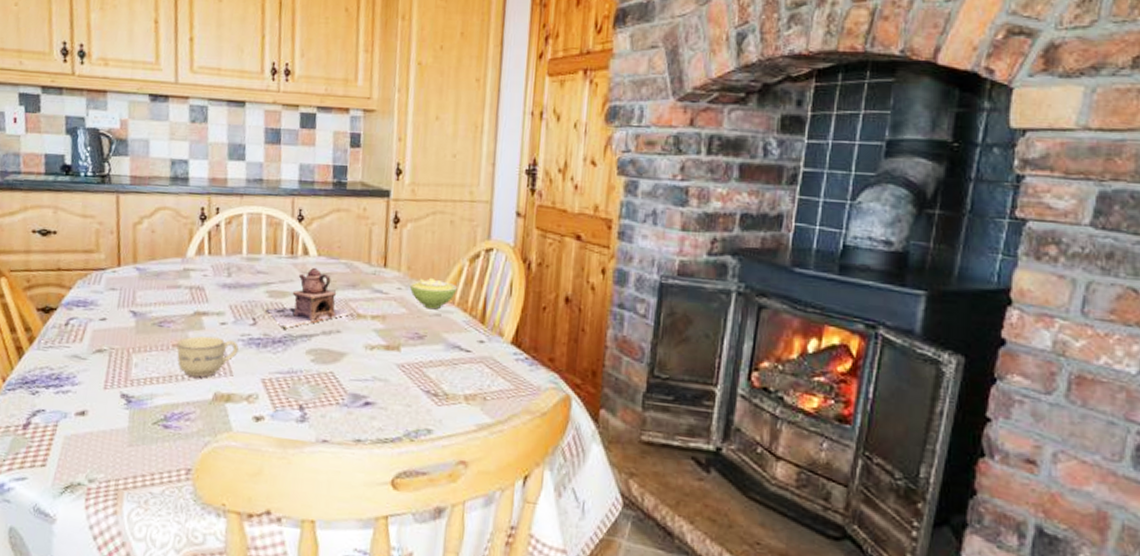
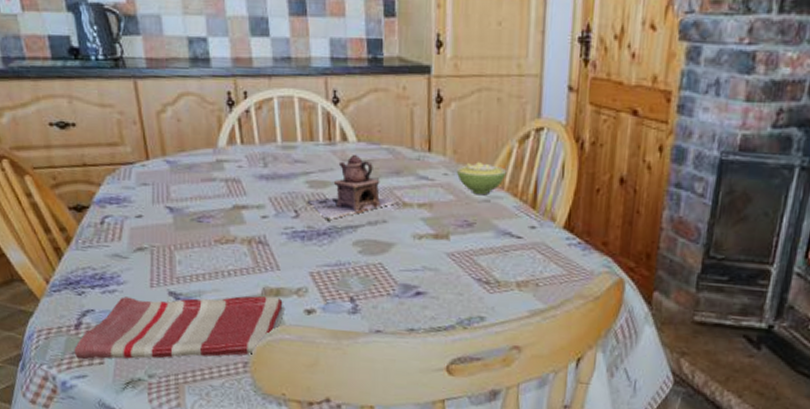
dish towel: none [17,397,233,463] -> present [74,296,284,360]
cup: present [177,336,239,378] -> none [219,230,283,273]

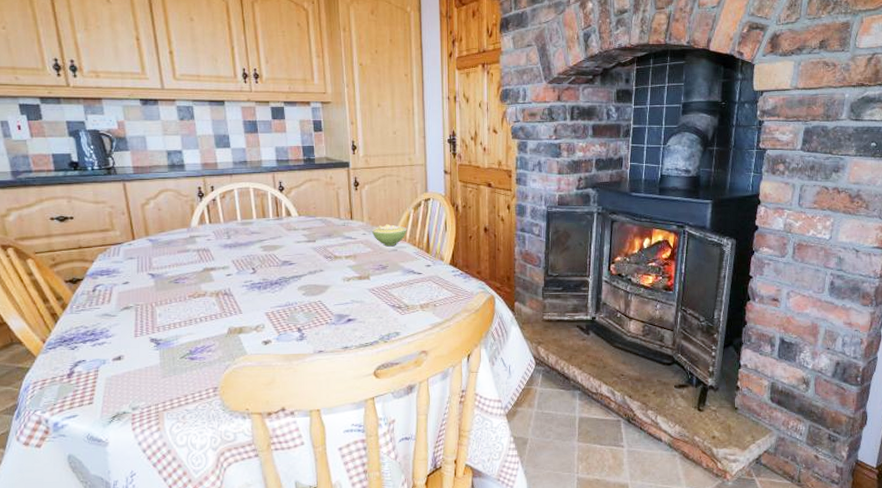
dish towel: present [74,296,284,360] -> none [66,333,246,402]
teapot: present [307,155,396,221] -> none [262,226,330,273]

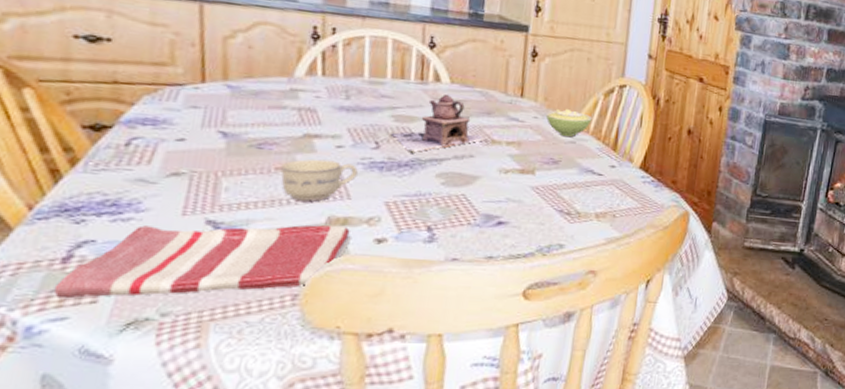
dish towel: none [66,333,246,402] -> present [53,225,351,299]
cup: none [192,286,244,318] -> present [281,159,358,202]
teapot: none [262,226,330,273] -> present [390,95,485,153]

